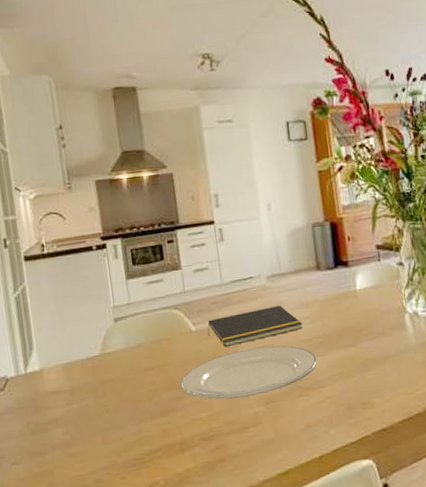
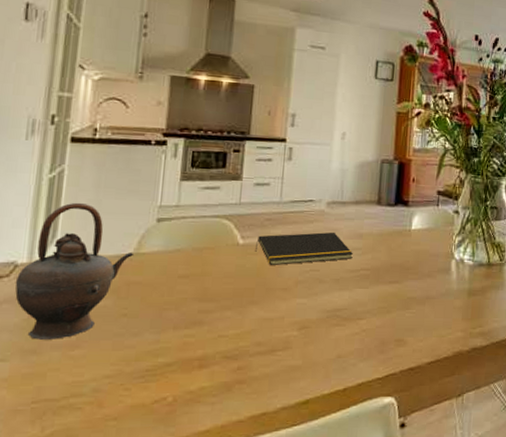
teapot: none [9,314,101,443] -> present [15,202,133,340]
plate: present [180,345,318,400] -> none [214,270,361,320]

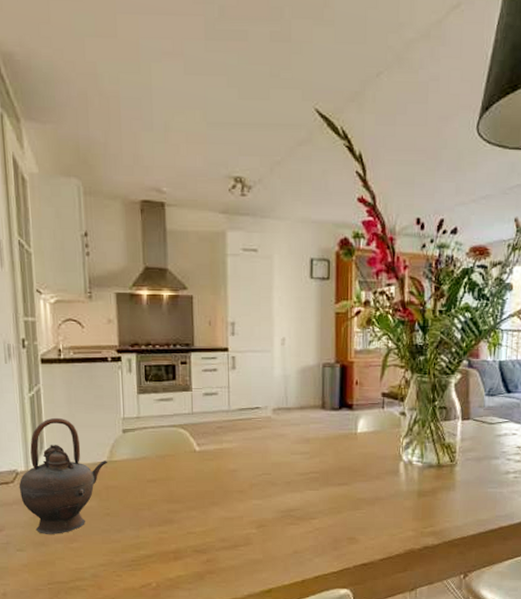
notepad: present [254,232,353,266] -> none [210,437,301,471]

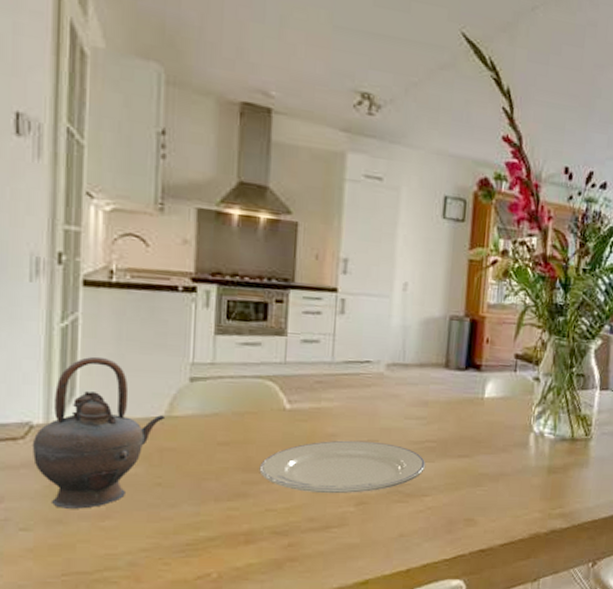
plate: none [180,474,312,519] -> present [259,440,426,494]

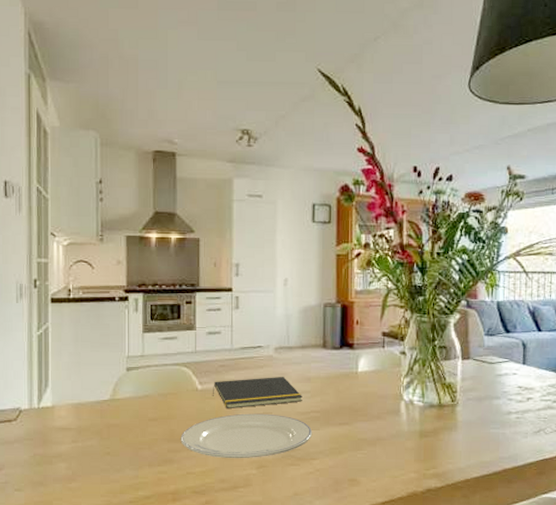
teapot: present [32,356,164,509] -> none [21,355,110,474]
notepad: none [303,398,417,435] -> present [212,376,302,409]

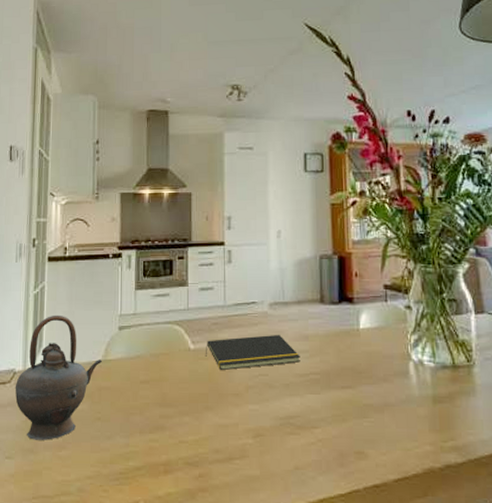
teapot: none [21,355,110,474] -> present [15,314,102,440]
plate: present [180,413,313,459] -> none [172,375,313,426]

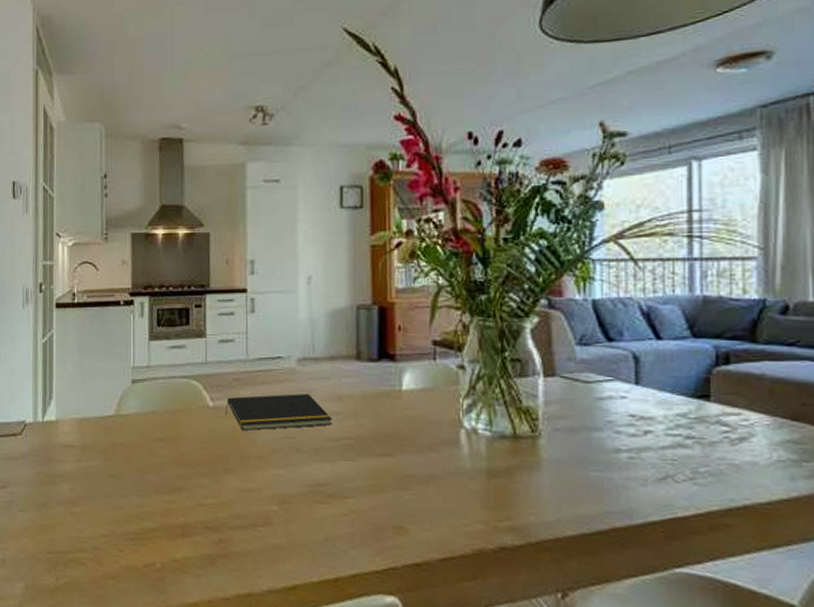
teapot: present [15,314,102,440] -> none [26,365,114,496]

